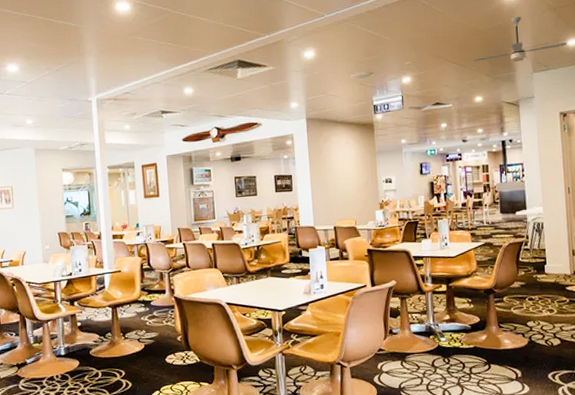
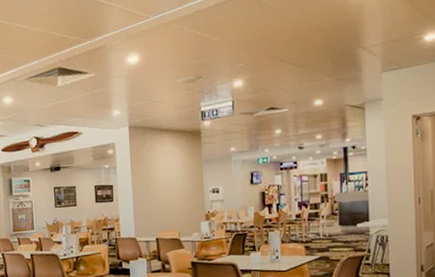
ceiling fan: present [473,17,567,62] -> none [314,11,424,62]

